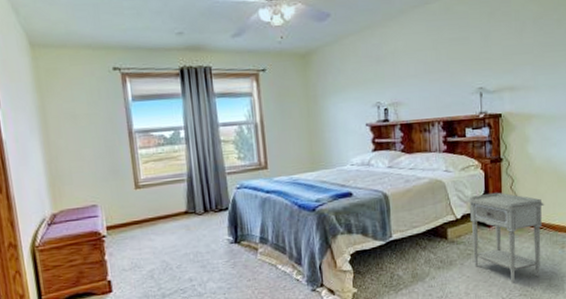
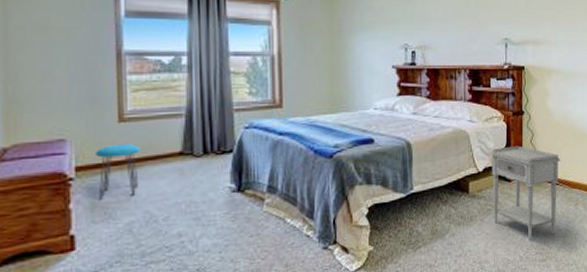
stool: none [120,206,156,252] -> present [96,144,140,200]

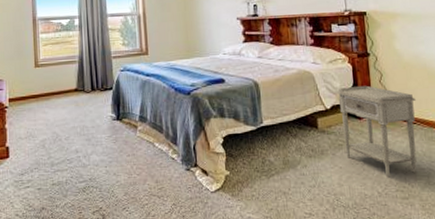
stool: present [96,144,140,200] -> none [21,83,49,122]

